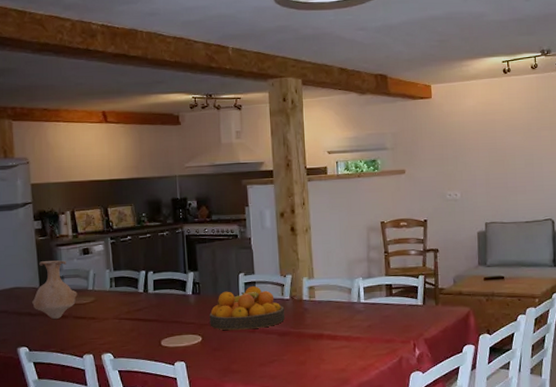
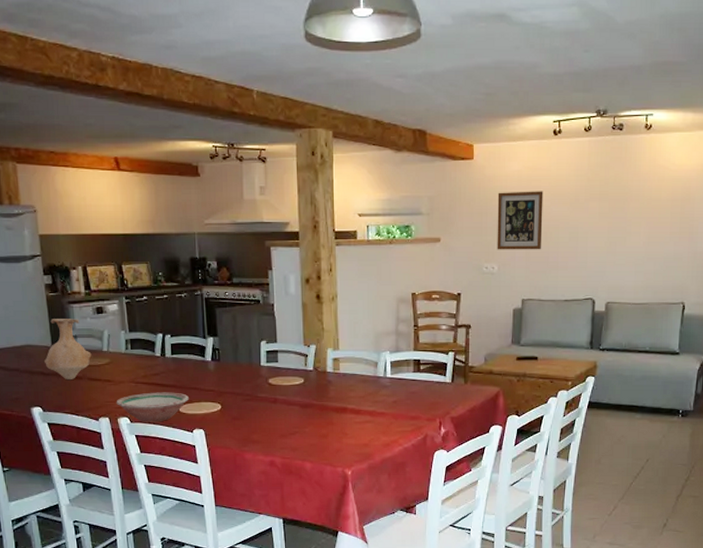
bowl: none [100,326,170,357] -> present [116,392,189,422]
fruit bowl: present [209,286,285,331] -> none [229,355,308,400]
wall art: none [456,123,500,179] -> present [497,191,544,250]

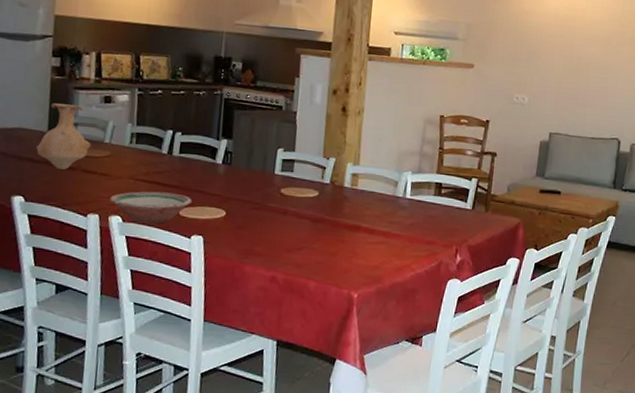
wall art: present [497,191,544,250] -> none [529,27,578,87]

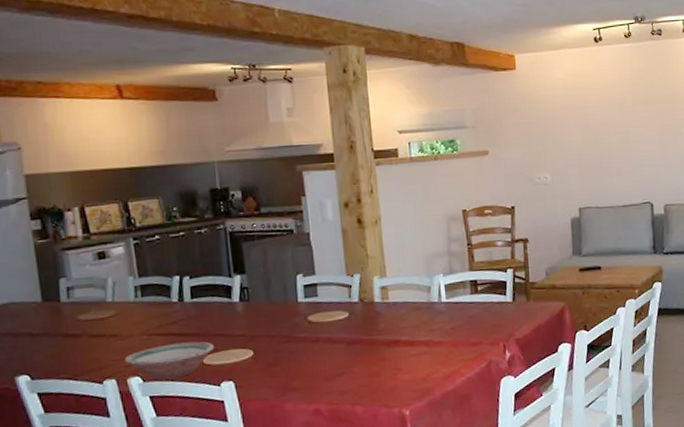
vase: present [36,103,91,171] -> none [33,267,93,340]

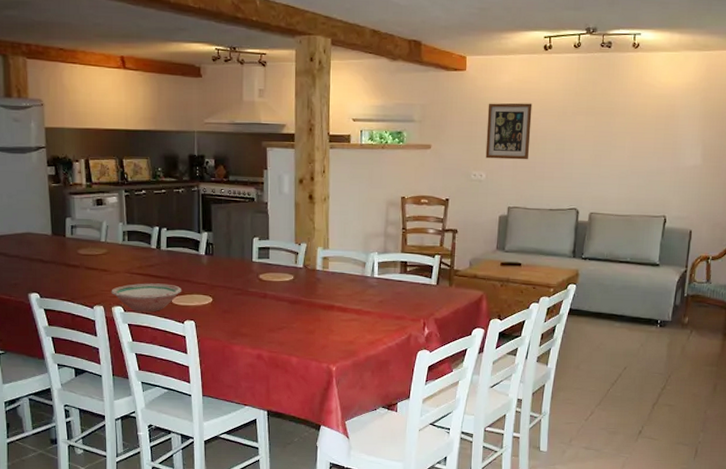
wall art: none [544,97,594,160] -> present [485,103,533,160]

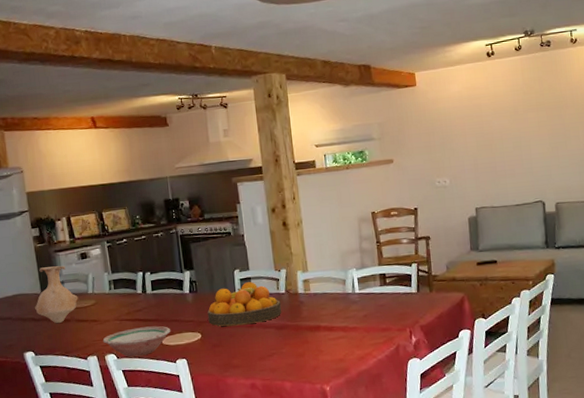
vase: none [44,208,90,269] -> present [35,265,79,324]
fruit bowl: none [221,252,298,295] -> present [207,282,282,327]
wall art: present [485,103,533,160] -> none [442,107,488,165]

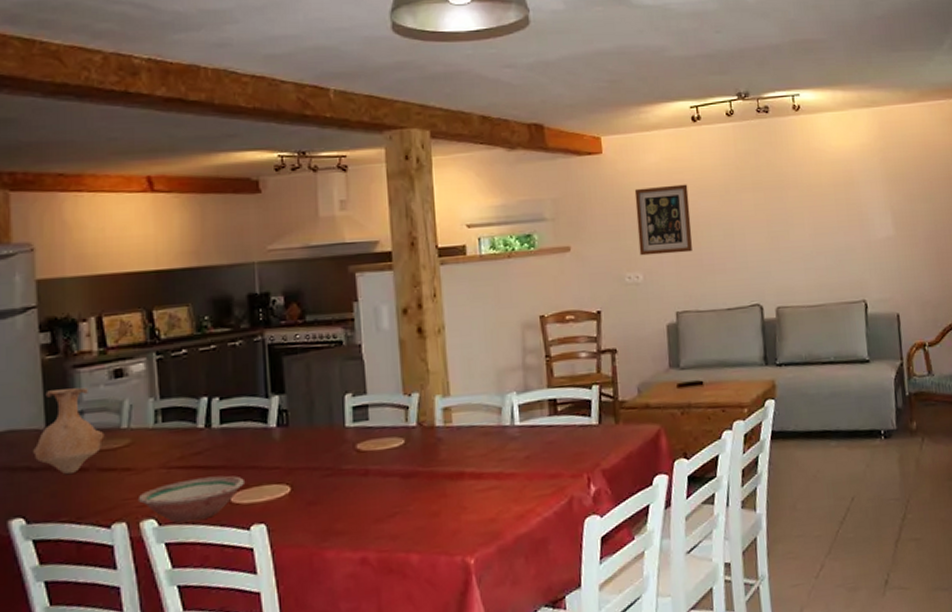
fruit bowl: present [207,282,282,327] -> none [302,411,411,475]
wall art: none [442,107,488,165] -> present [634,184,693,256]

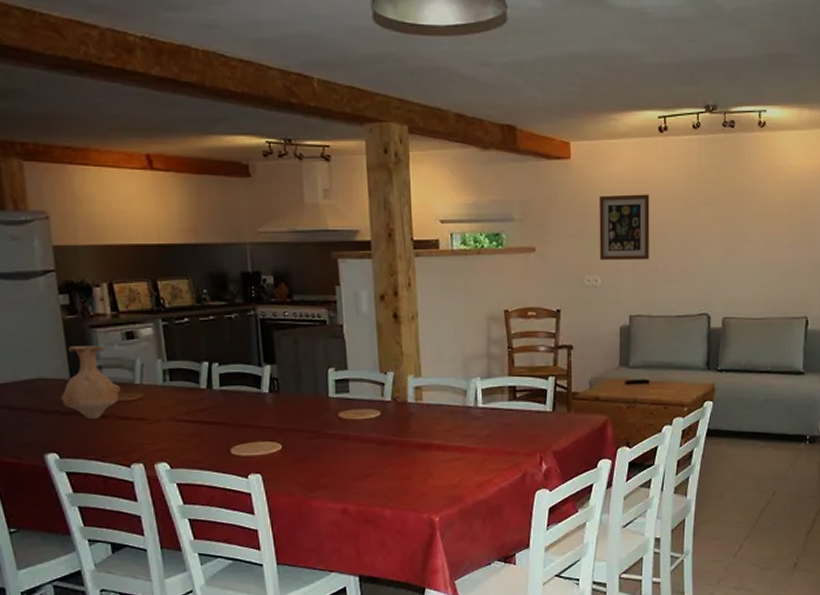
bowl: present [137,475,244,523] -> none [152,431,242,468]

